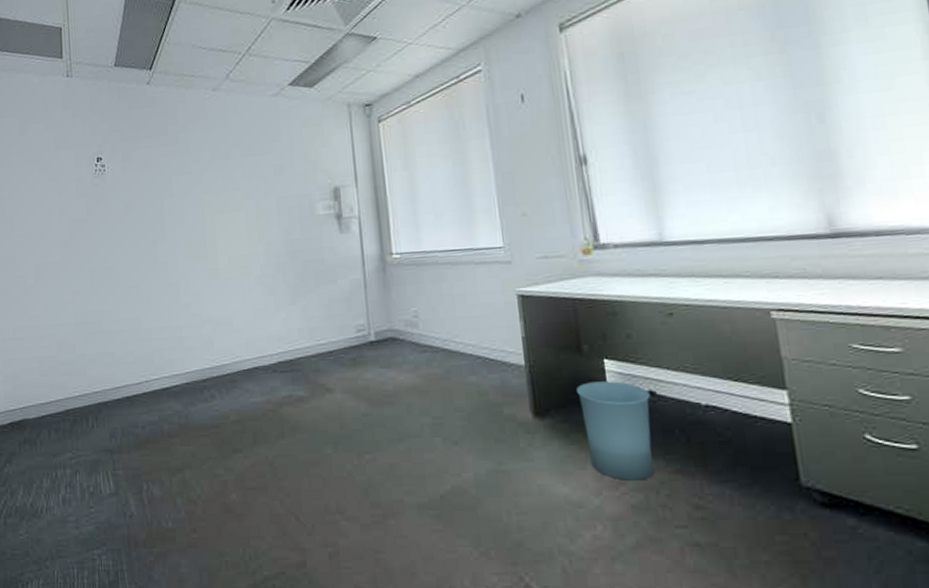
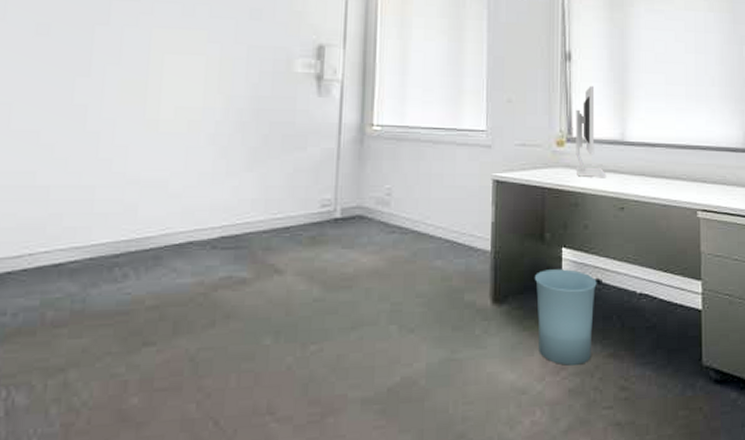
computer monitor: none [600,186,647,284] -> present [575,85,607,178]

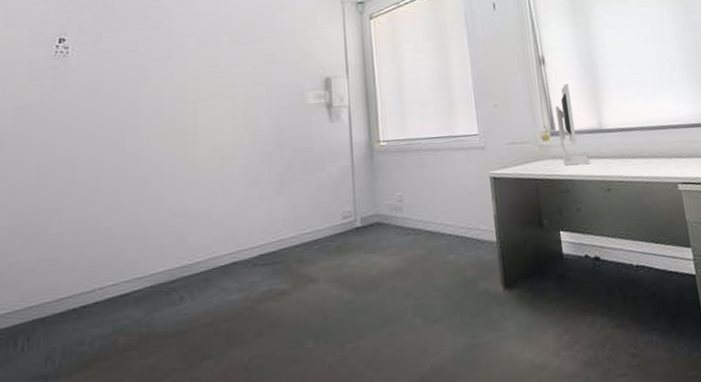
waste bin: present [535,269,597,366] -> none [539,250,600,340]

